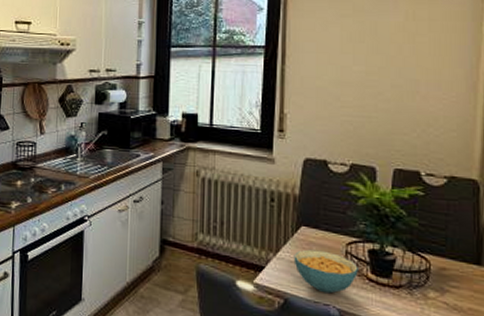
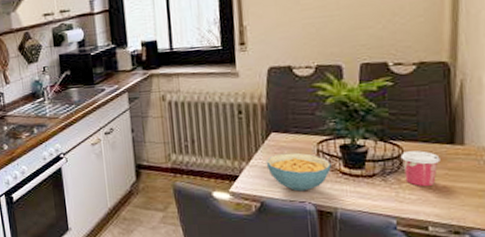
cup: none [427,266,467,307] -> present [400,150,440,187]

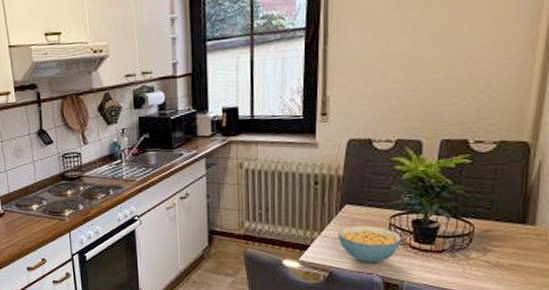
cup: present [400,150,440,187] -> none [471,229,510,265]

